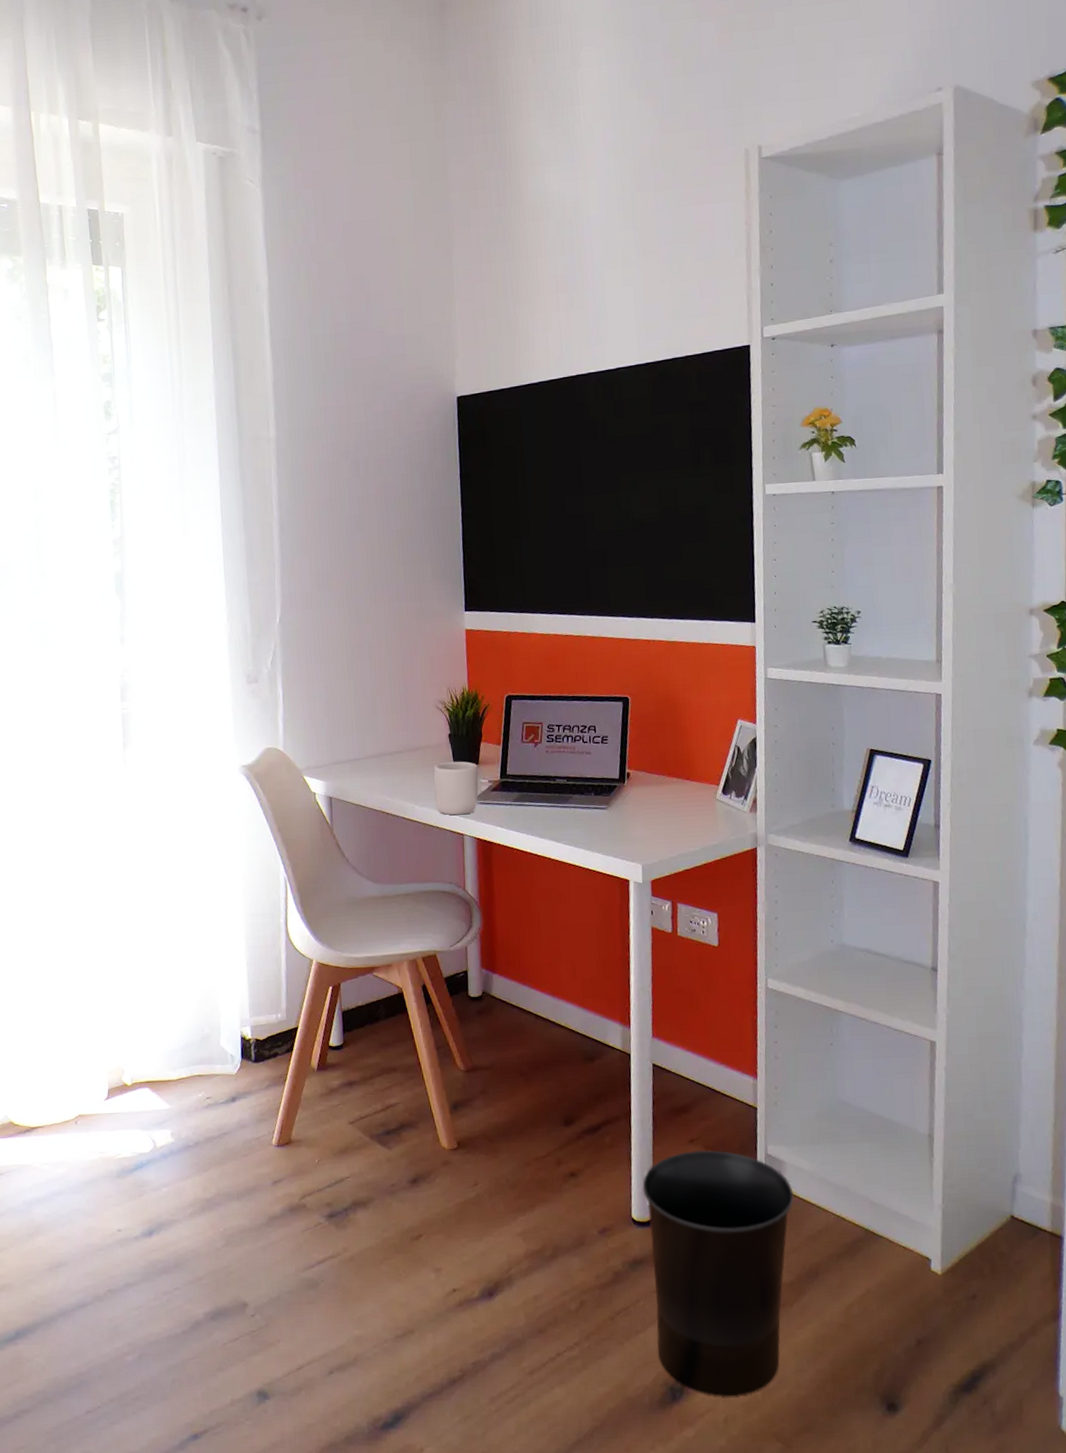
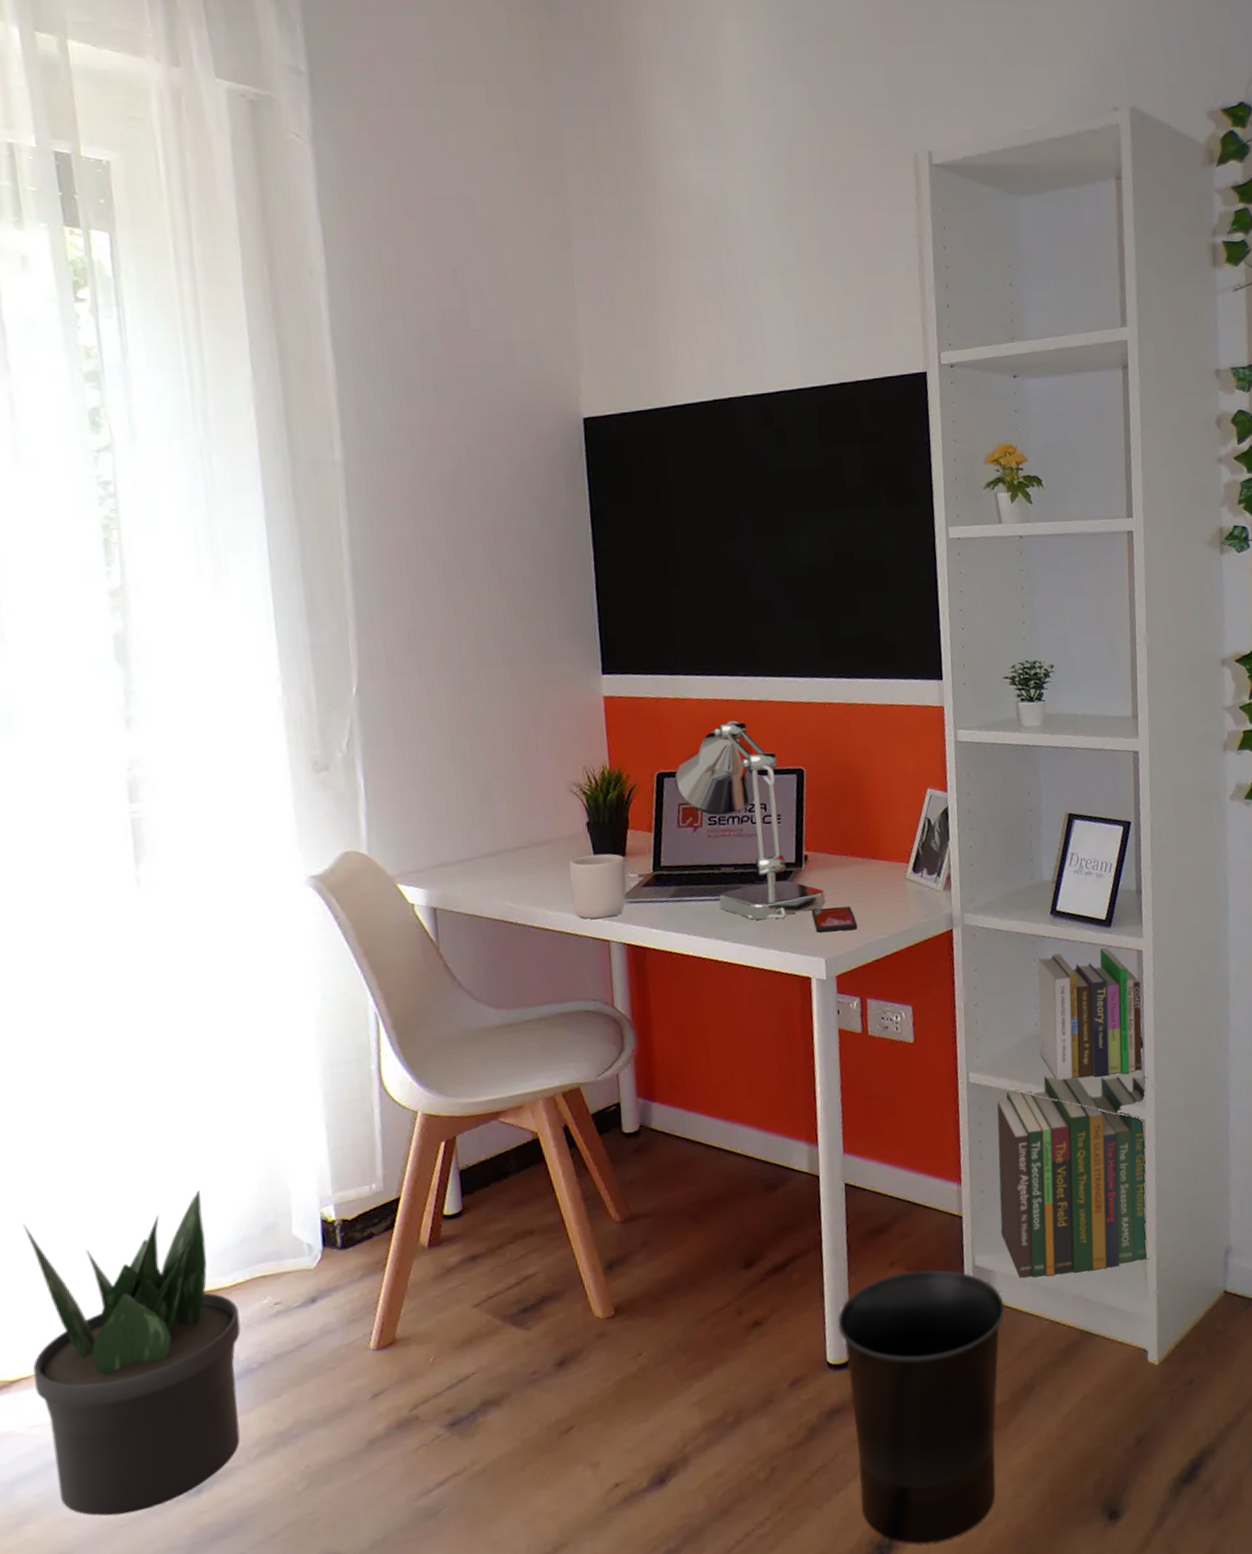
planter: none [43,1003,183,1241] -> present [23,1190,241,1516]
desk lamp: none [520,653,644,827] -> present [674,720,826,920]
smartphone: none [632,819,672,842] -> present [812,905,858,933]
books: none [792,989,941,1176] -> present [997,1075,1149,1278]
books: none [834,876,936,996] -> present [1037,947,1143,1081]

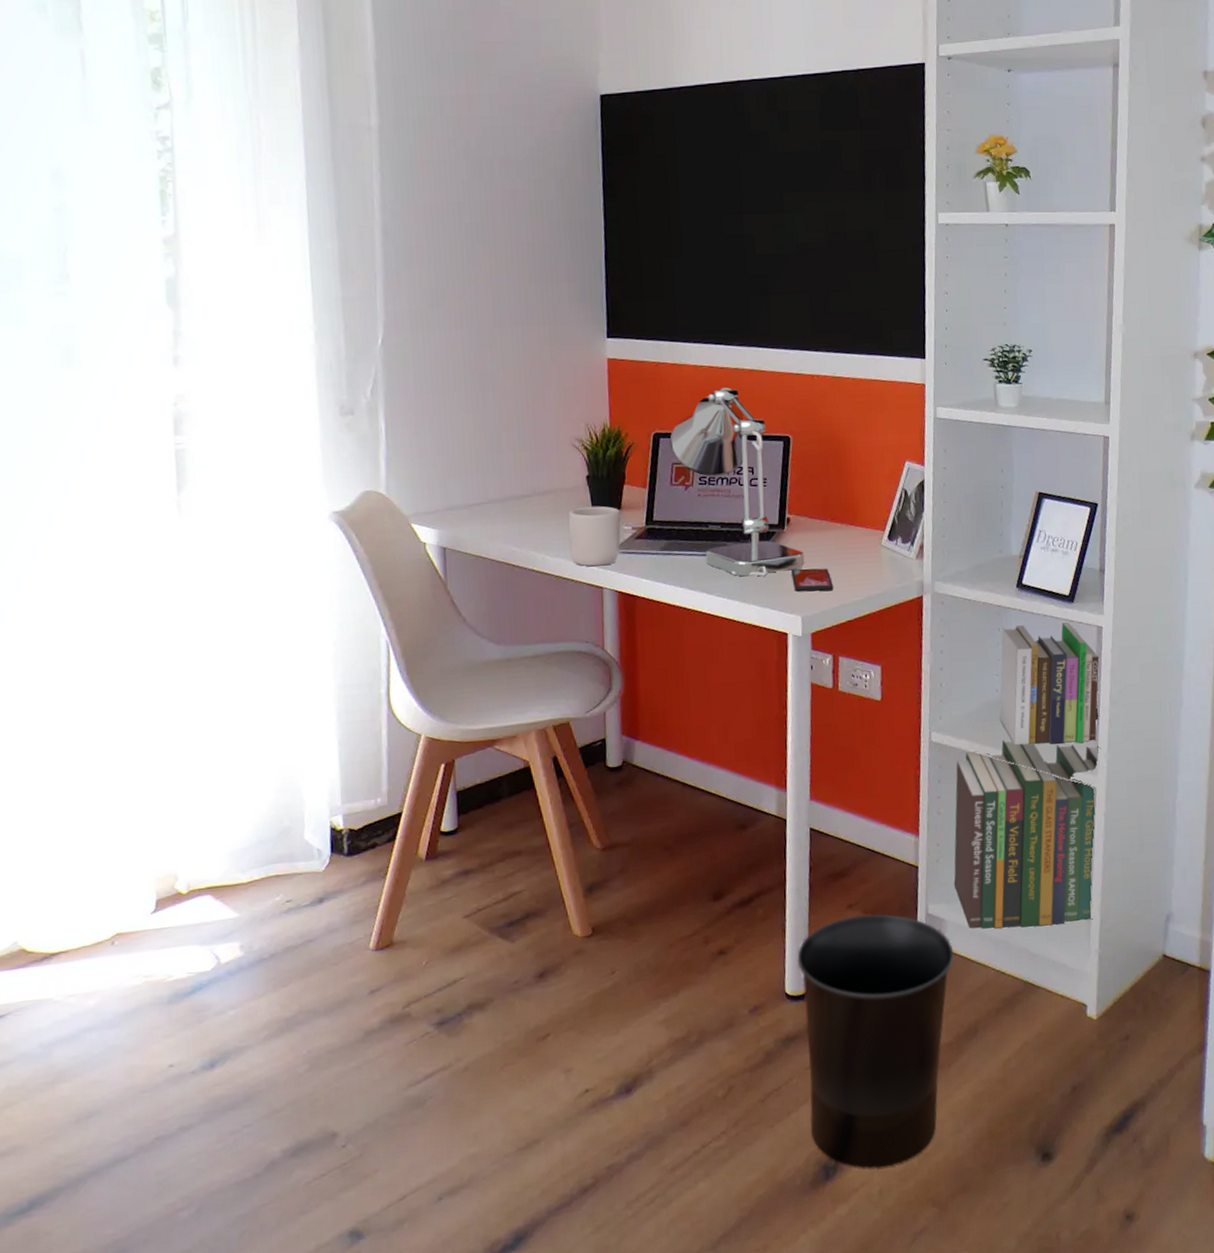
planter: present [23,1190,241,1516] -> none [67,794,255,1082]

